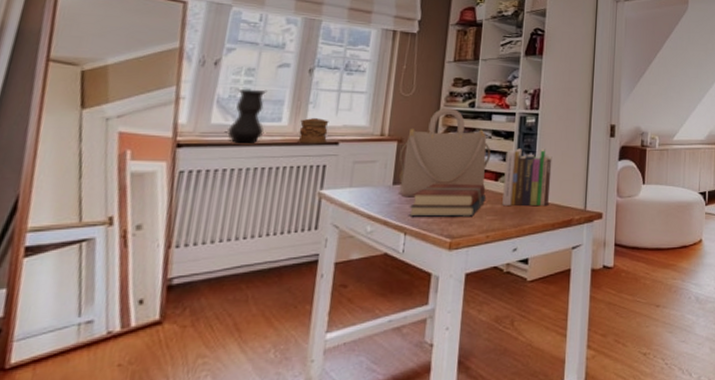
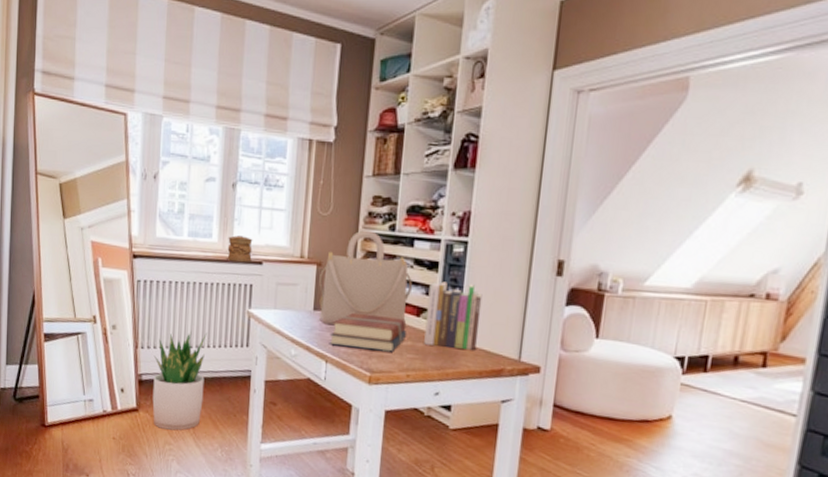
planter: none [182,220,267,340] -> present [152,332,207,431]
vase: present [226,90,268,143] -> none [168,204,199,258]

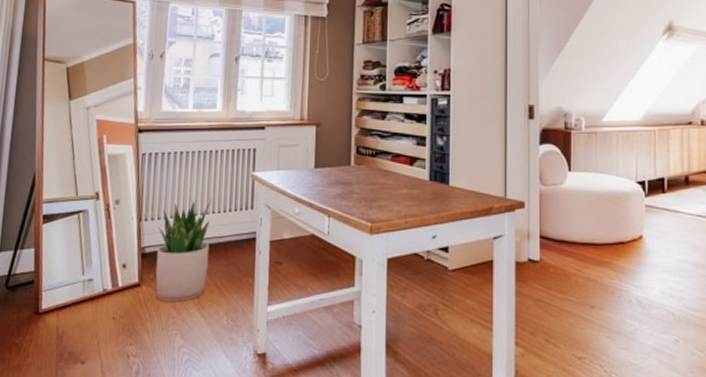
decorative box: present [227,235,253,263] -> none [231,104,256,129]
handbag: present [319,230,413,324] -> none [319,91,405,180]
books: present [329,313,407,352] -> none [330,168,403,201]
books: present [424,281,483,351] -> none [419,131,467,193]

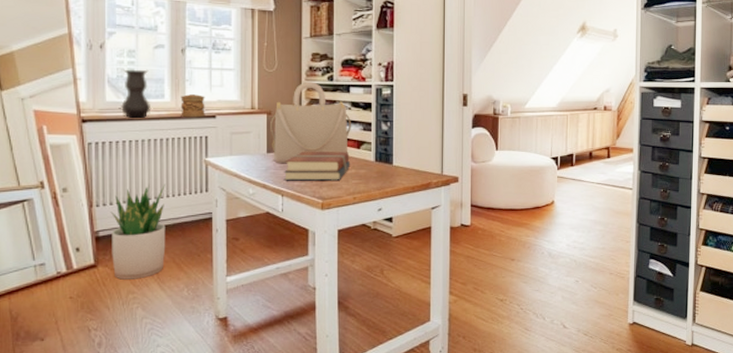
vase: none [174,79,203,128] -> present [120,70,150,118]
decorative box: none [231,104,256,129] -> present [180,94,205,118]
handbag: none [319,91,405,180] -> present [270,82,352,163]
books: none [330,168,403,201] -> present [283,152,351,181]

